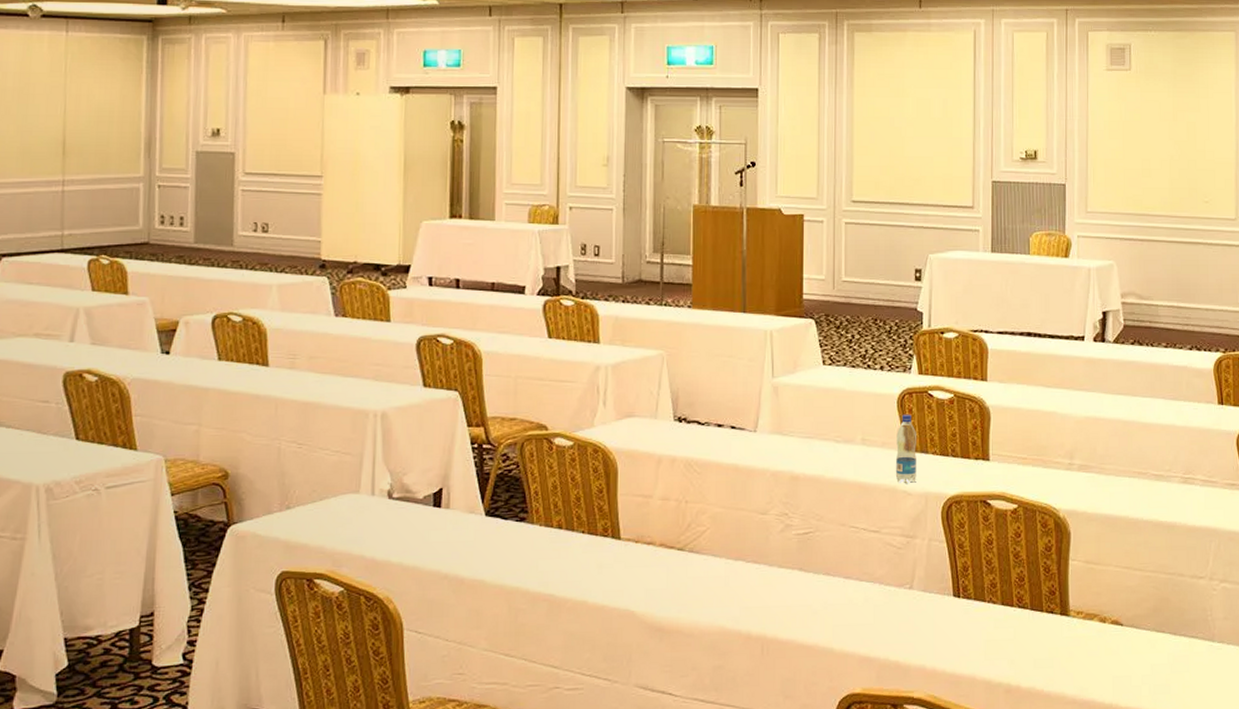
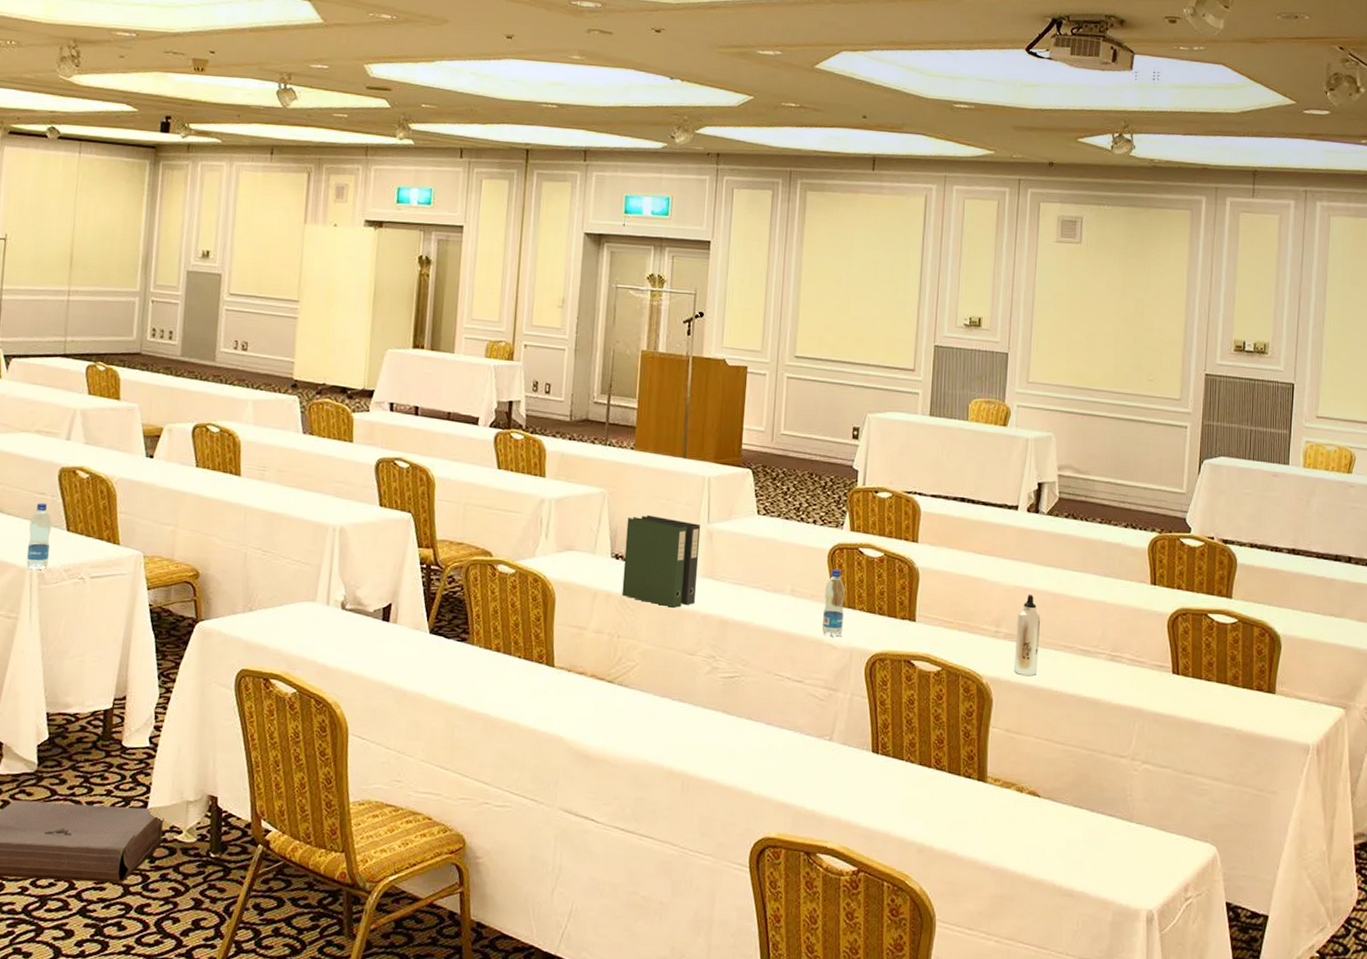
bottle: none [31,411,58,485] -> present [26,502,52,570]
binder: none [687,374,766,469] -> present [622,515,701,609]
water bottle: none [1090,423,1114,506] -> present [1014,594,1041,677]

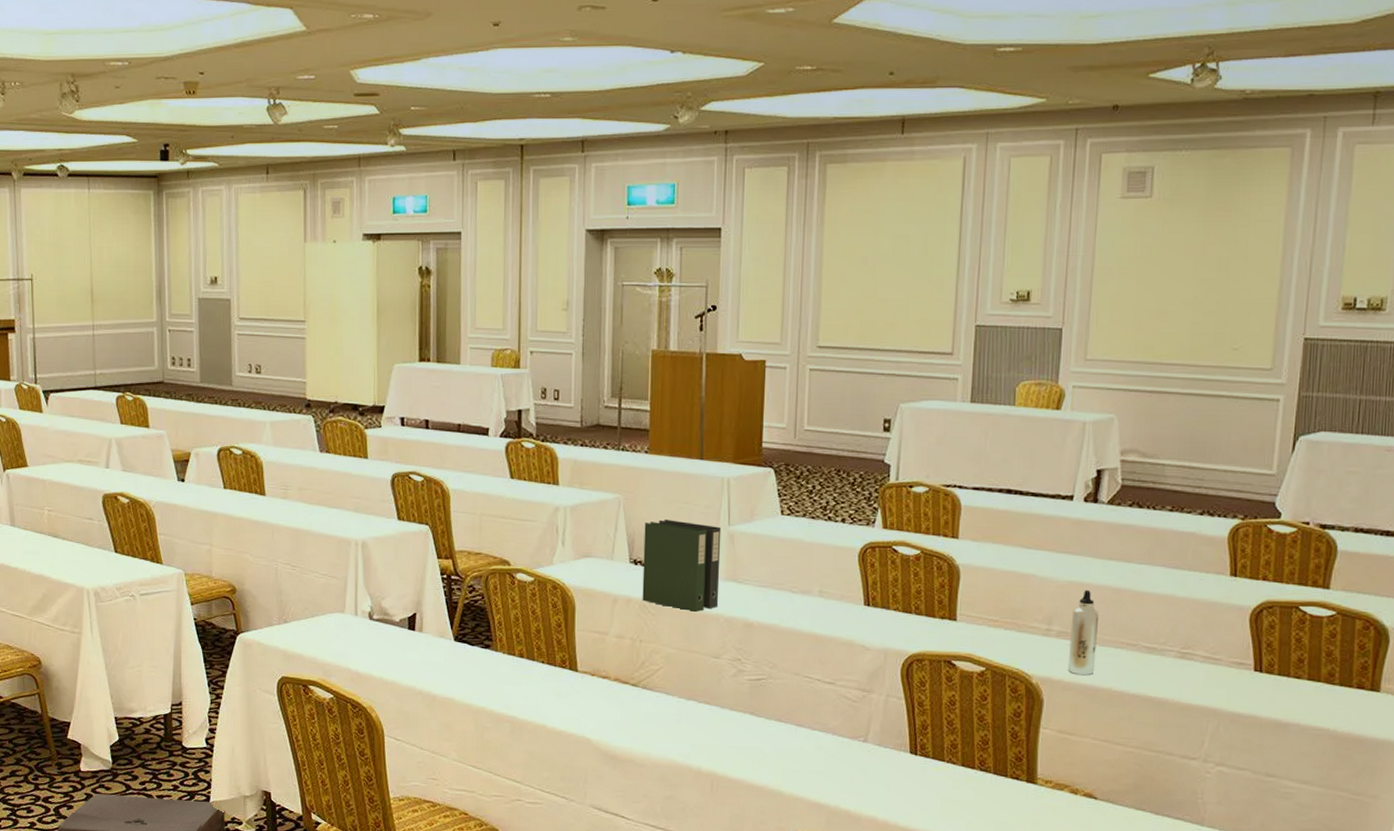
bottle: present [26,502,52,570] -> none [82,527,102,589]
bottle: present [822,569,845,638] -> none [853,568,878,639]

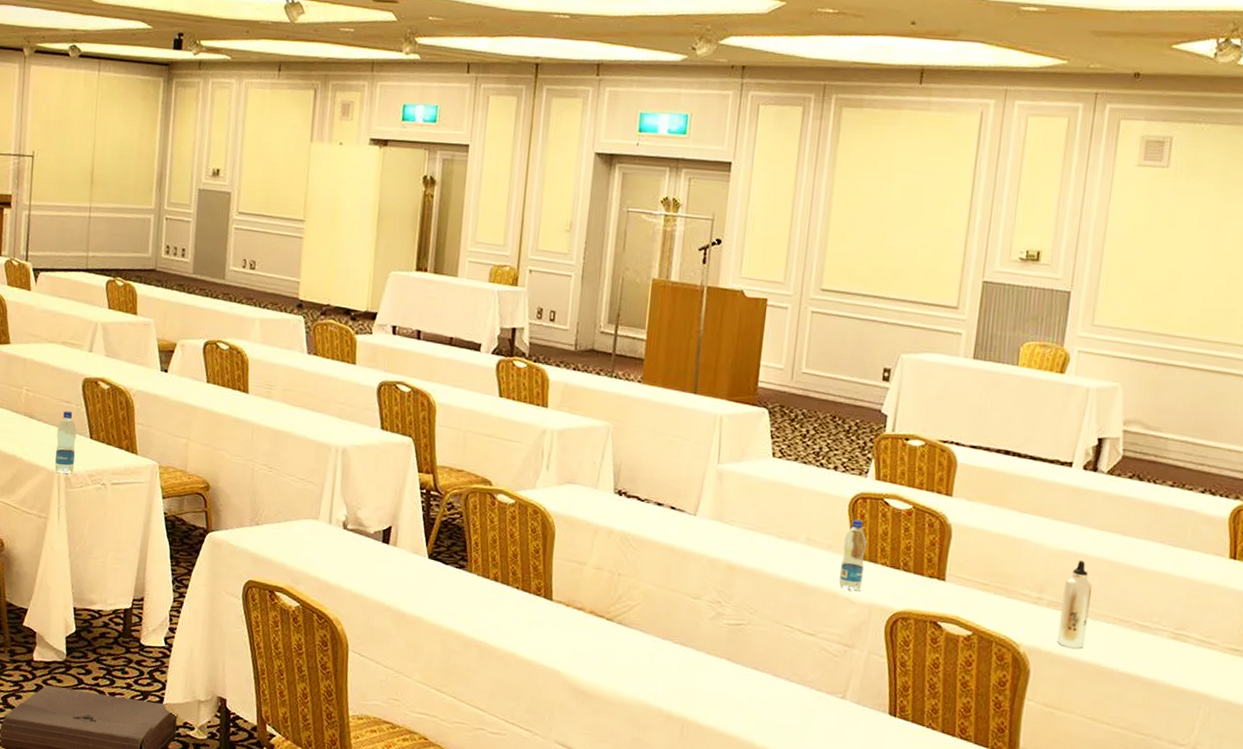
bottle: none [82,527,102,589] -> present [55,410,77,475]
binder: present [642,519,722,613] -> none [624,451,711,550]
bottle: none [853,568,878,639] -> present [838,519,867,592]

